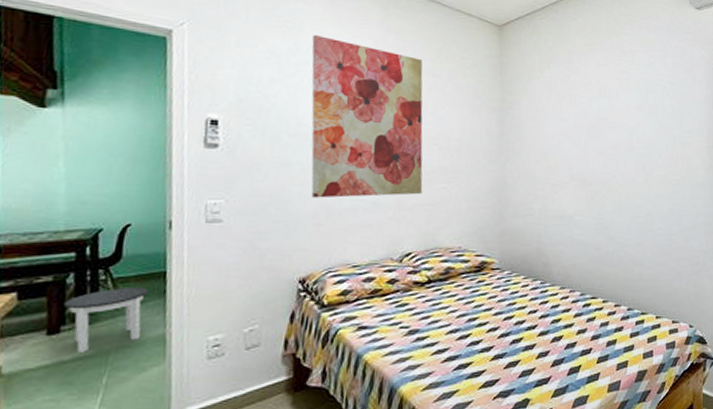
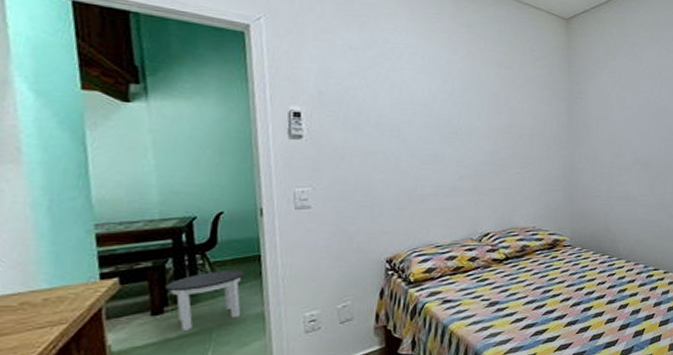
wall art: present [311,35,423,198] -> none [387,29,498,185]

